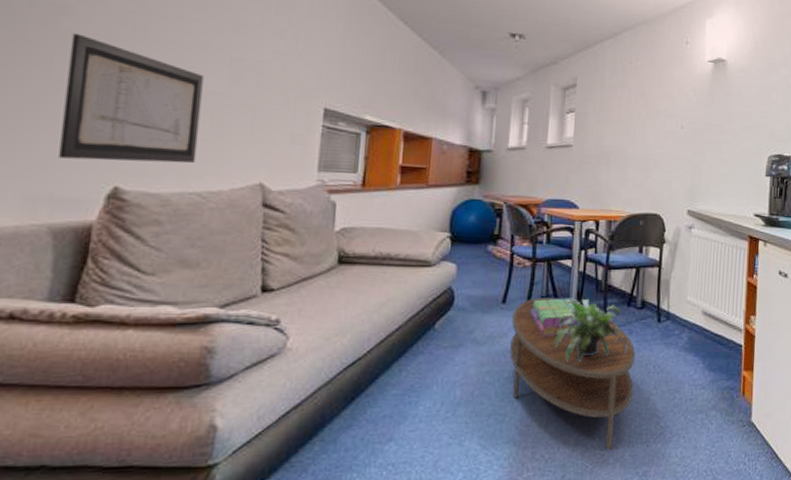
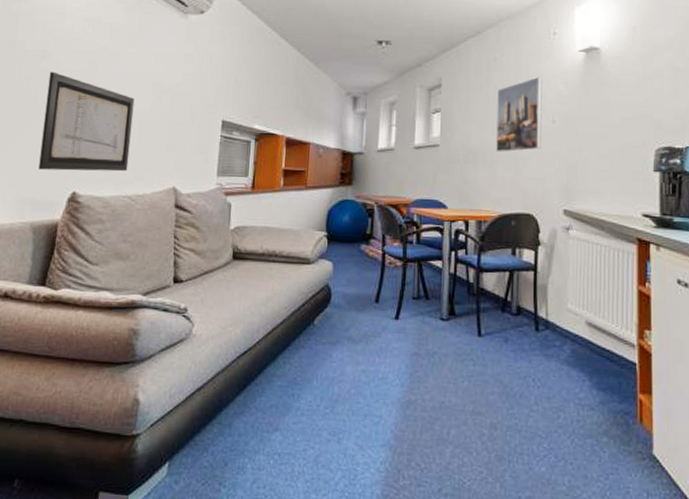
coffee table: present [510,298,636,450] -> none [384,298,513,468]
stack of books: present [531,298,581,337] -> none [403,300,454,339]
potted plant: present [554,298,628,363] -> none [427,300,503,369]
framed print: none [628,83,674,155] -> present [496,76,542,153]

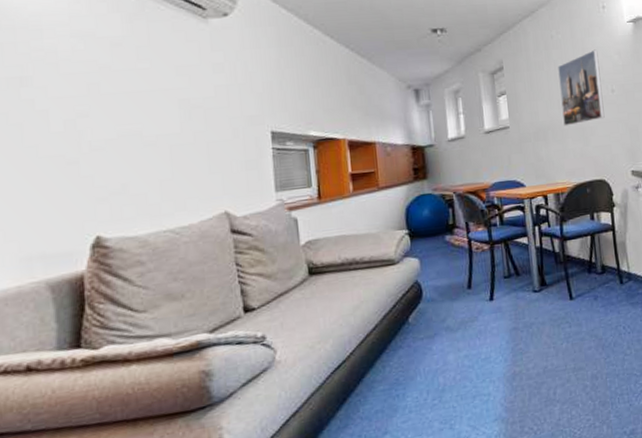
wall art: present [38,71,135,172] -> none [35,101,164,218]

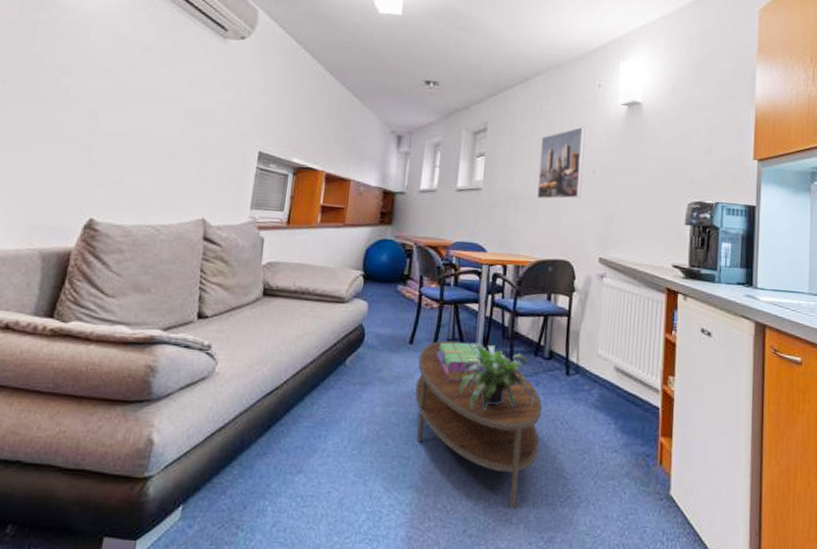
coffee table: none [479,276,609,414] -> present [415,340,543,509]
stack of books: none [496,273,547,315] -> present [436,342,487,382]
potted plant: none [524,272,595,336] -> present [459,343,534,412]

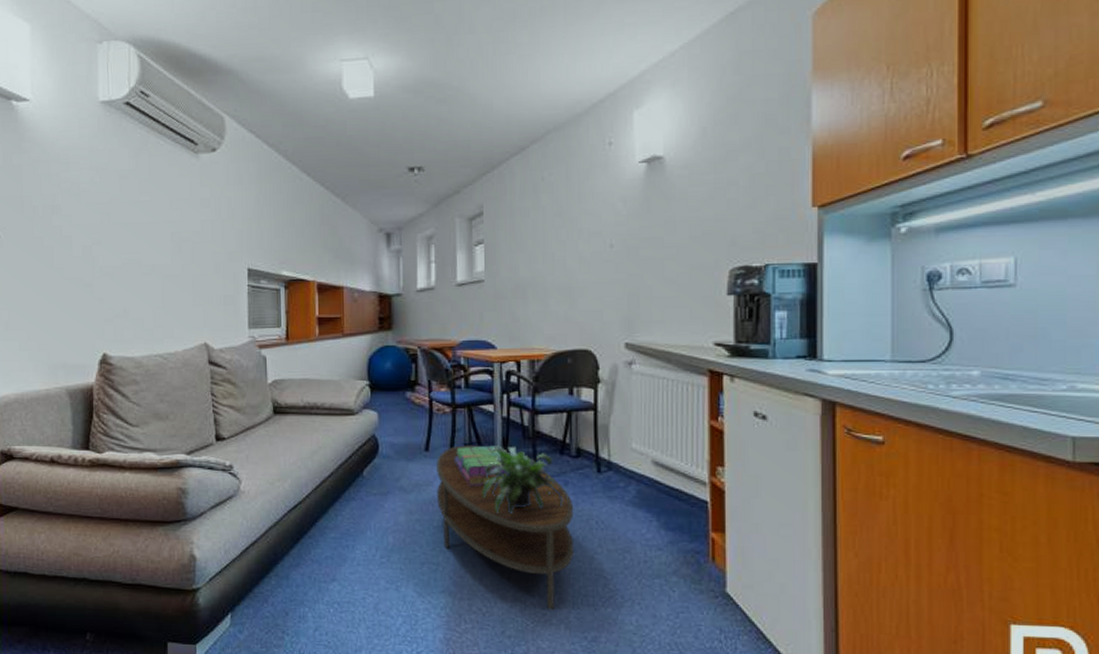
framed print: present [537,126,586,199] -> none [547,195,598,284]

